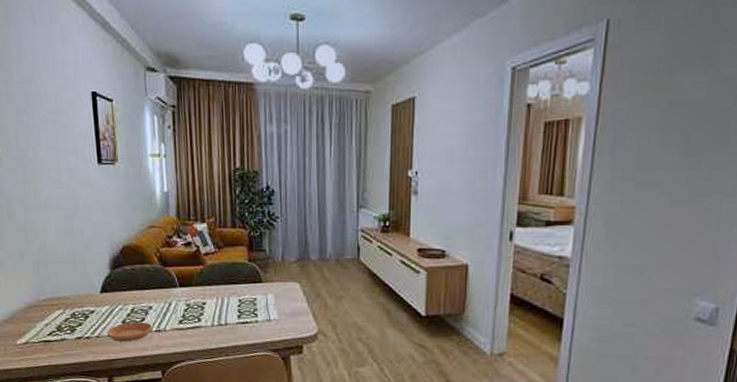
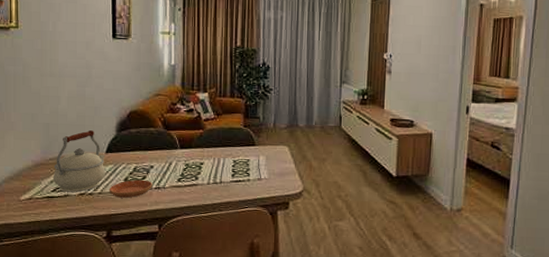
kettle: none [47,268,102,336] -> present [54,130,105,192]

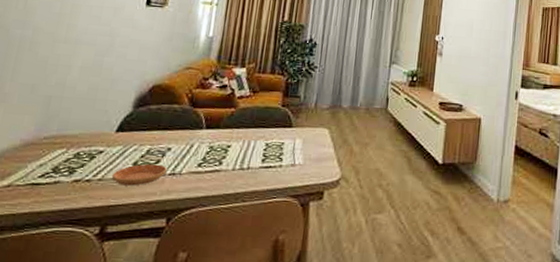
kettle: present [54,130,105,192] -> none [43,105,115,179]

